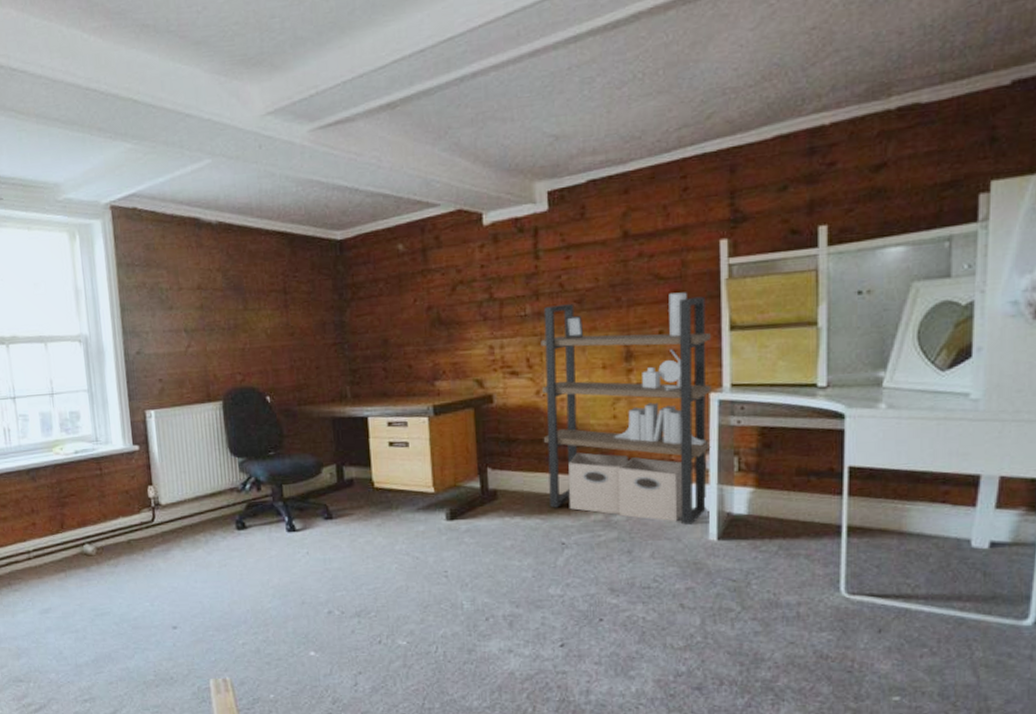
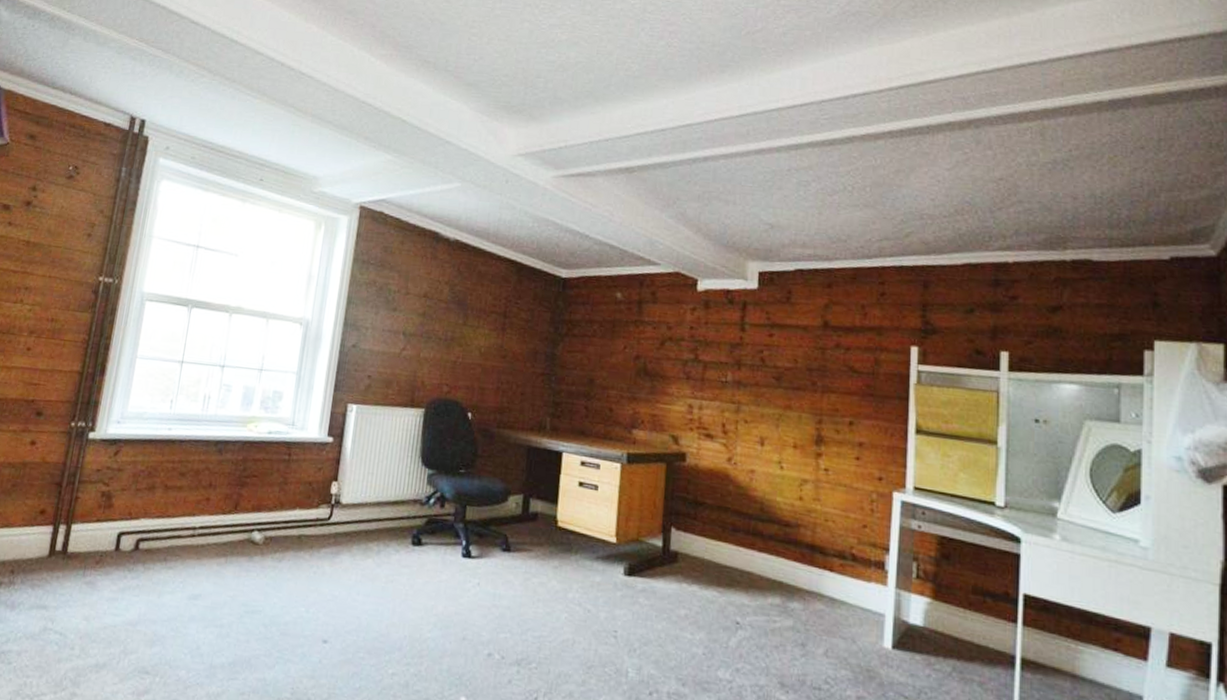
shelving unit: present [540,292,712,526] -> none [729,377,897,628]

